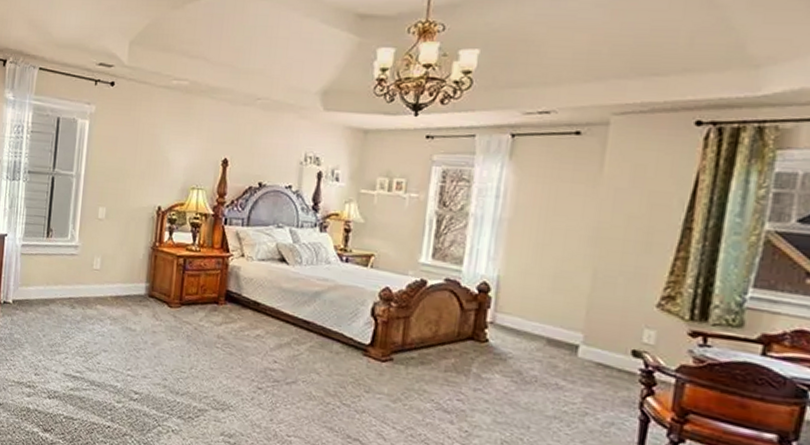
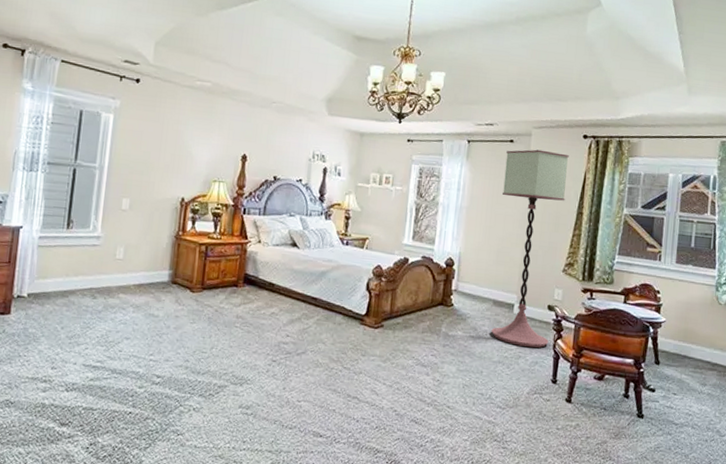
floor lamp: none [543,143,671,405] -> present [491,149,569,348]

